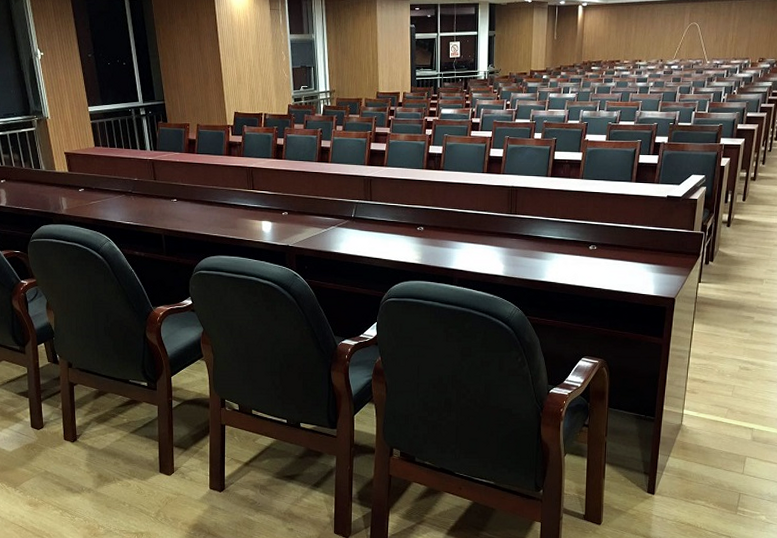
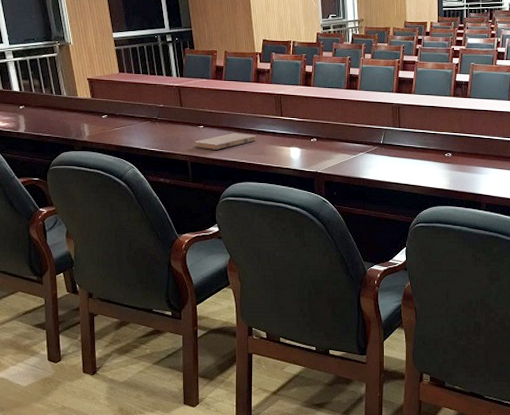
book: none [168,206,229,223] -> present [194,133,257,150]

